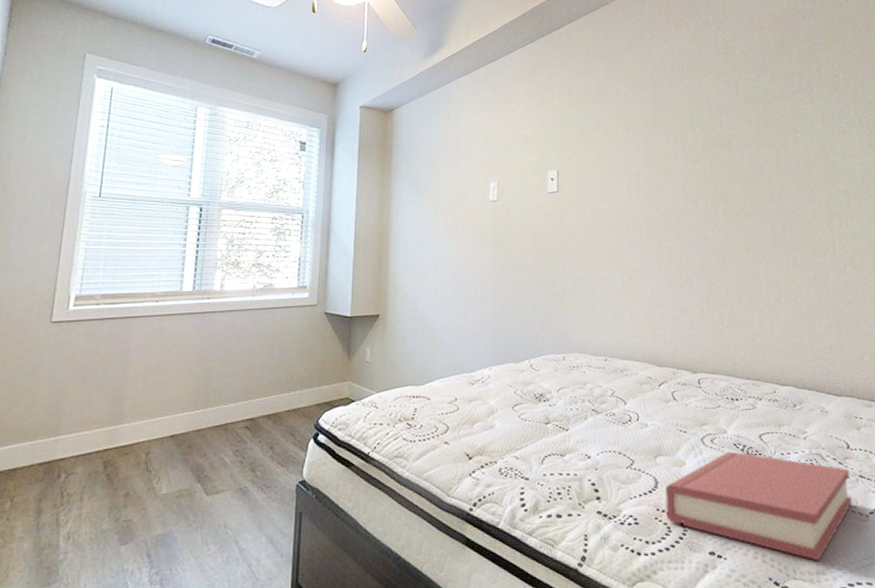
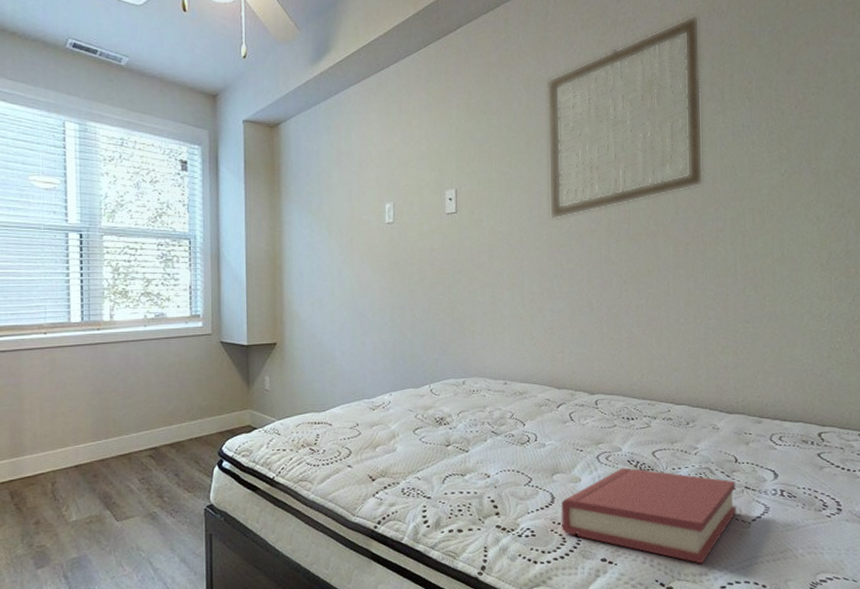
wall art: none [643,17,797,199] -> present [546,15,703,219]

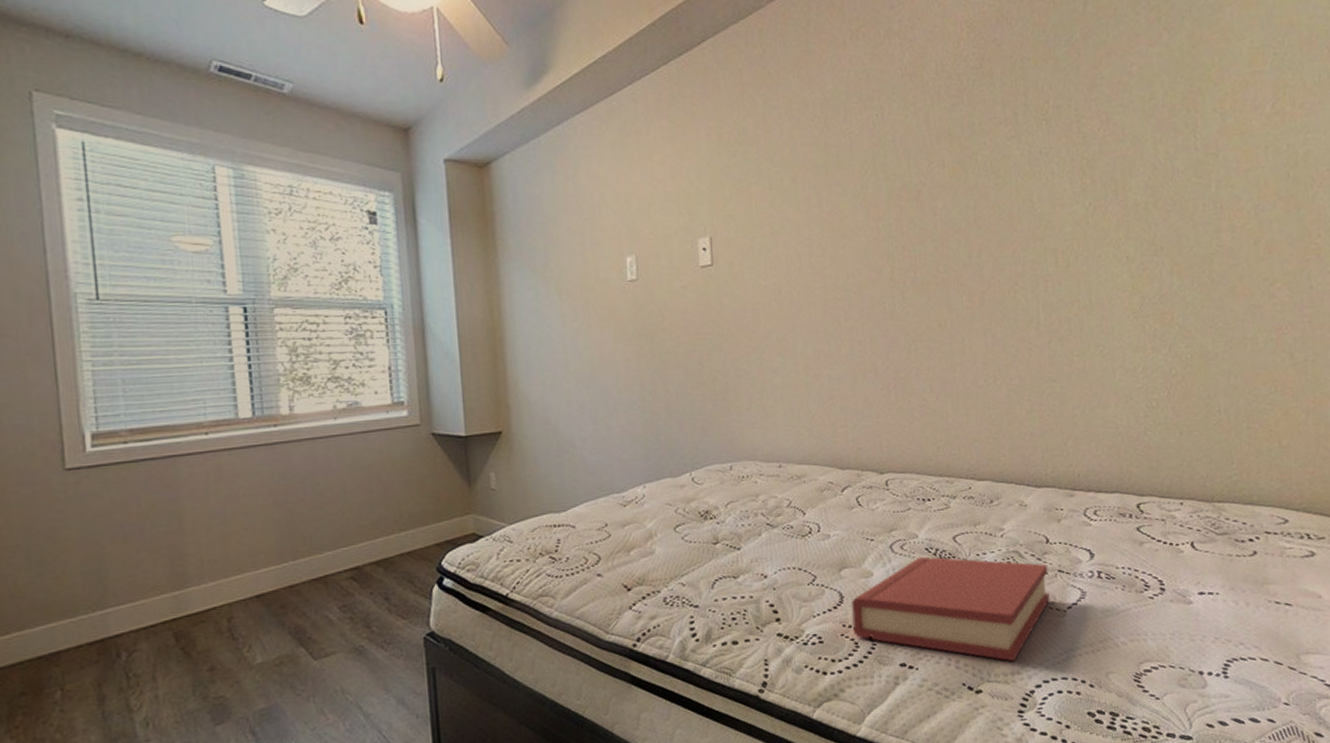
wall art: present [546,15,703,219] -> none [812,22,998,269]

